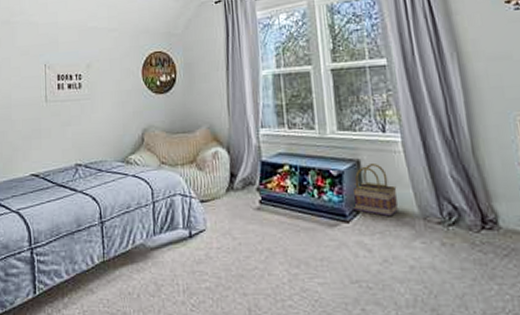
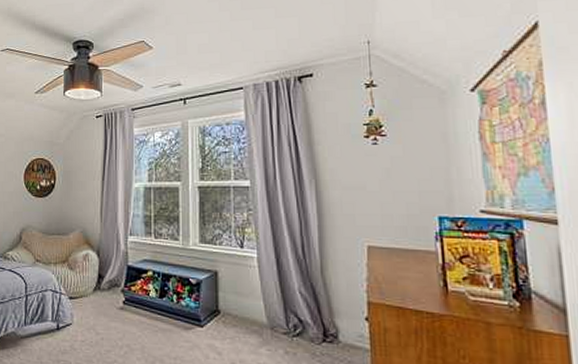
basket: present [350,164,398,217] -> none [207,276,249,325]

